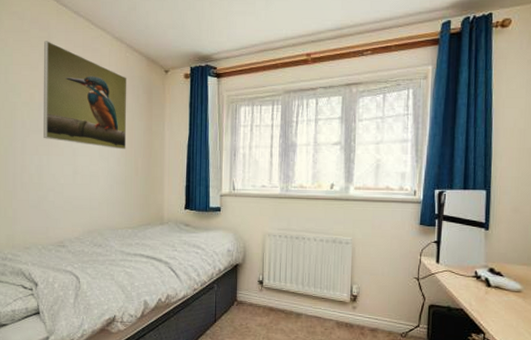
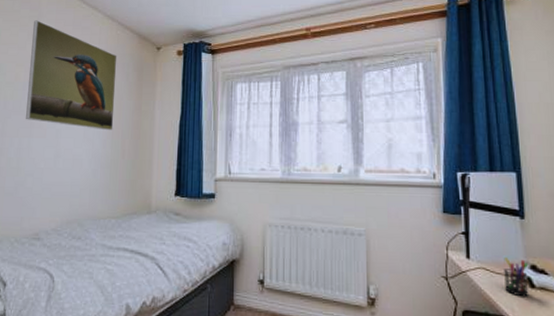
pen holder: none [466,262,488,294] -> present [504,257,530,297]

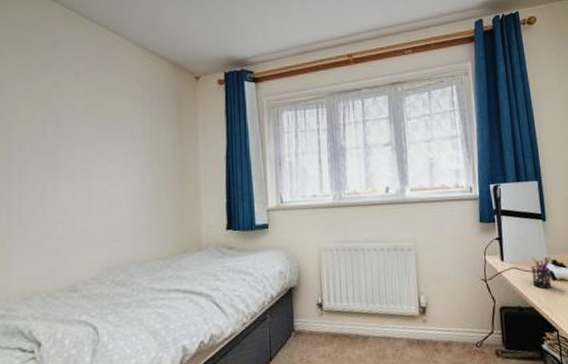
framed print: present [26,20,117,131] -> none [48,49,153,168]

